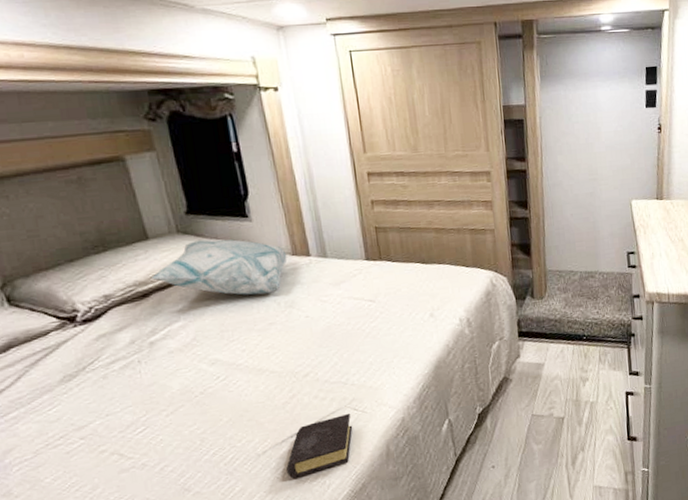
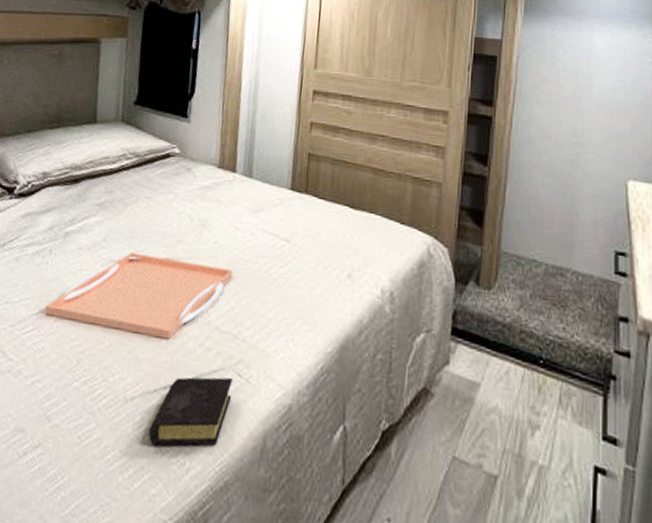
decorative pillow: present [150,238,288,295] -> none [86,133,214,206]
serving tray: none [151,334,329,415] -> present [44,252,233,340]

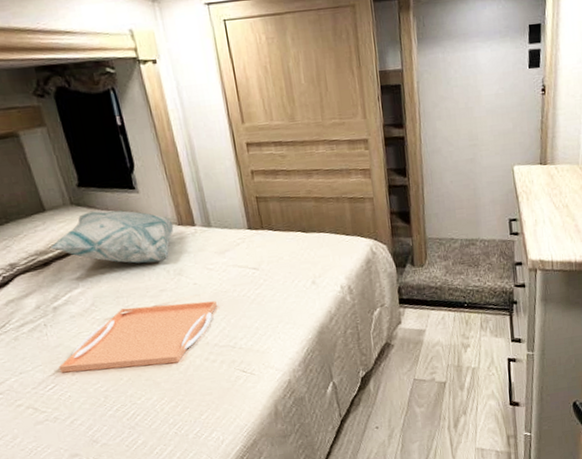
decorative pillow: none [86,133,214,206] -> present [49,210,174,264]
book: present [147,377,232,447] -> none [183,374,243,435]

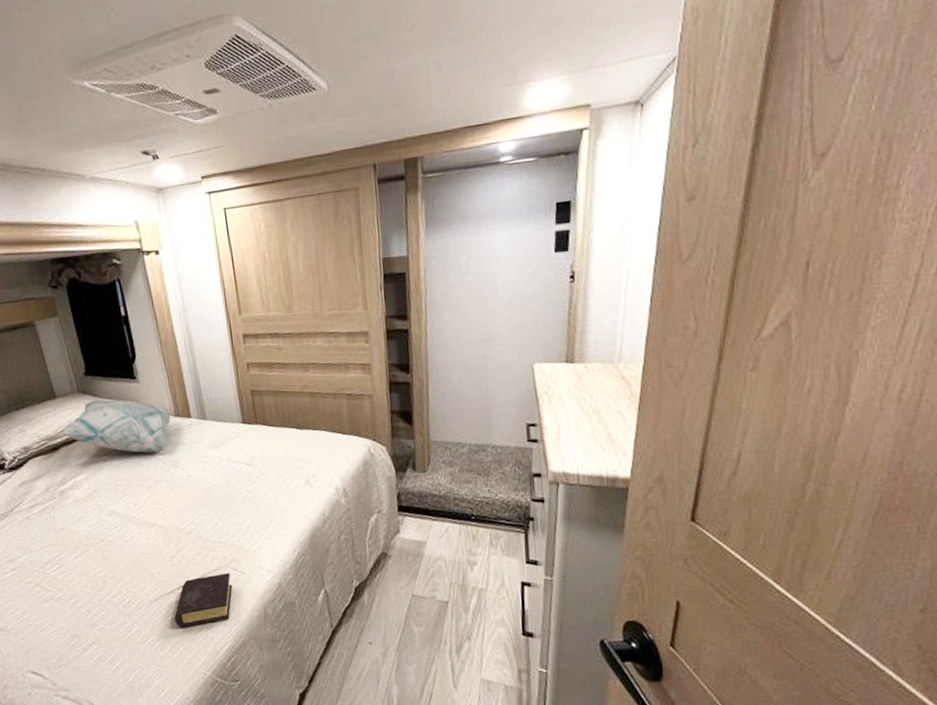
serving tray: present [58,301,217,373] -> none [63,494,210,556]
book: none [183,374,243,435] -> present [174,572,233,629]

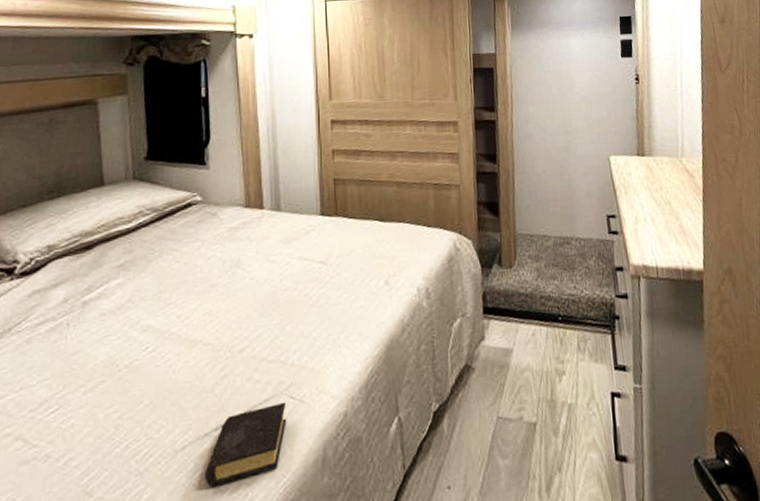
decorative pillow: present [58,399,171,453] -> none [97,187,239,251]

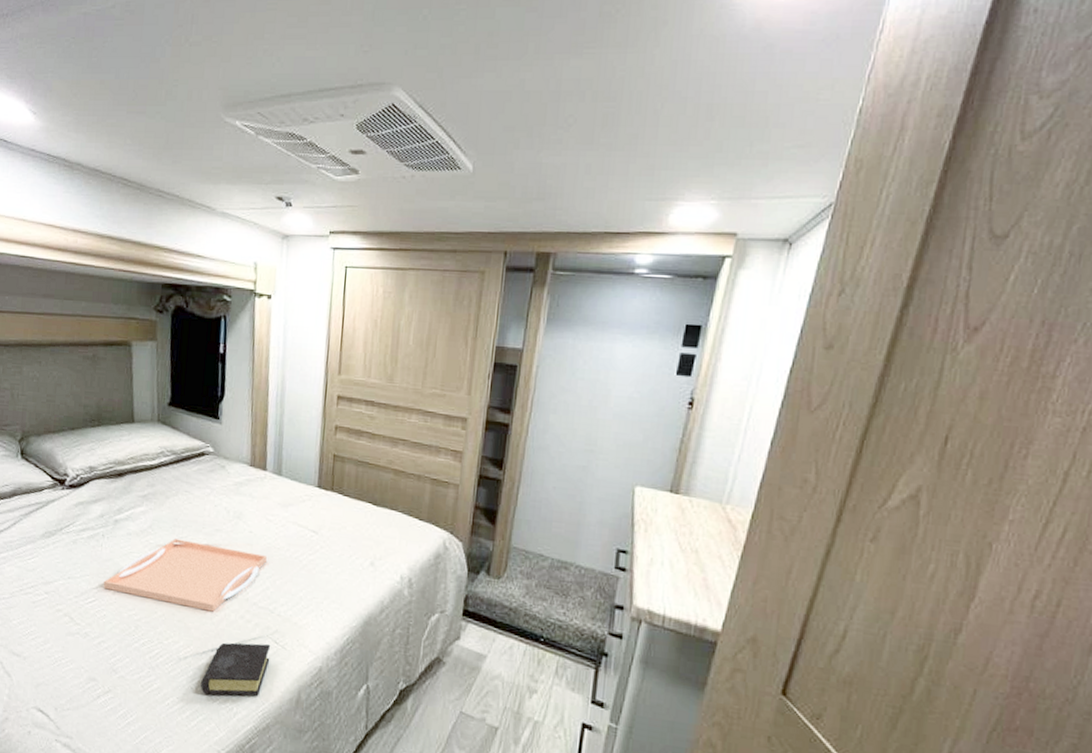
serving tray: none [69,301,272,391] -> present [103,538,267,612]

